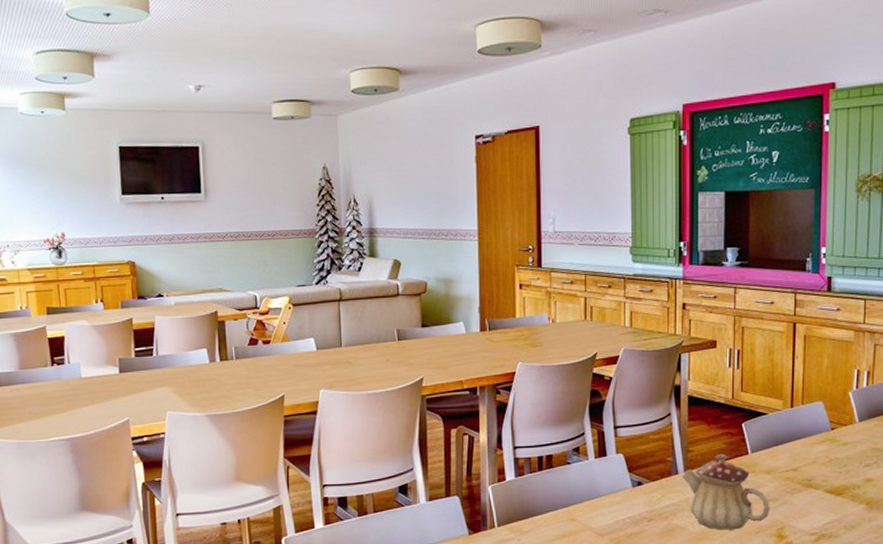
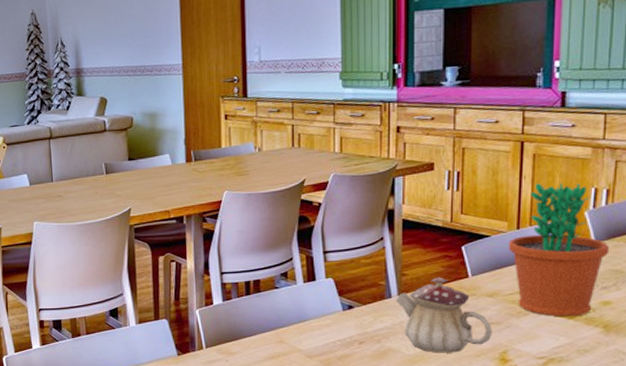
flower pot: none [784,363,871,494] -> present [509,183,610,317]

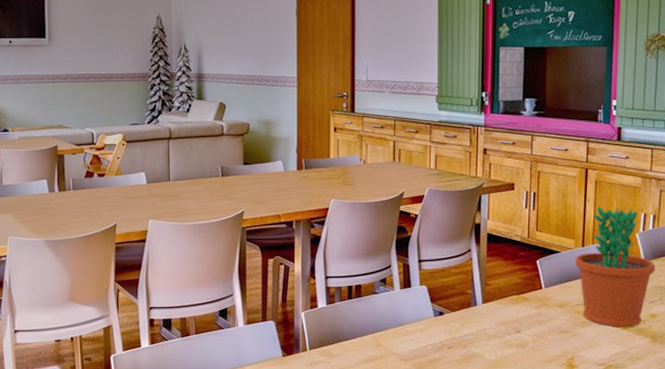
teapot: present [395,277,492,353] -> none [480,287,562,359]

